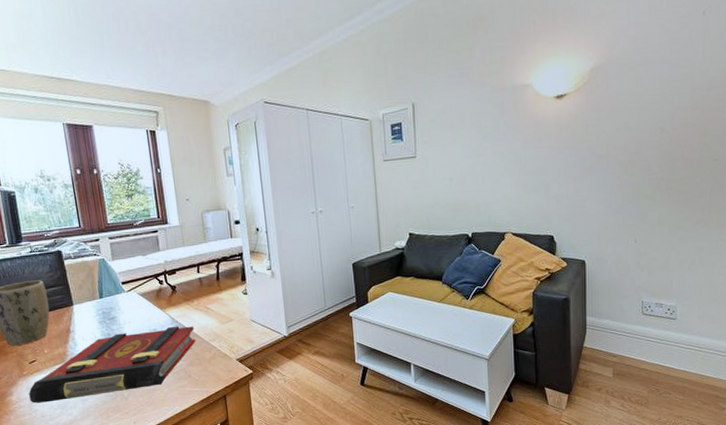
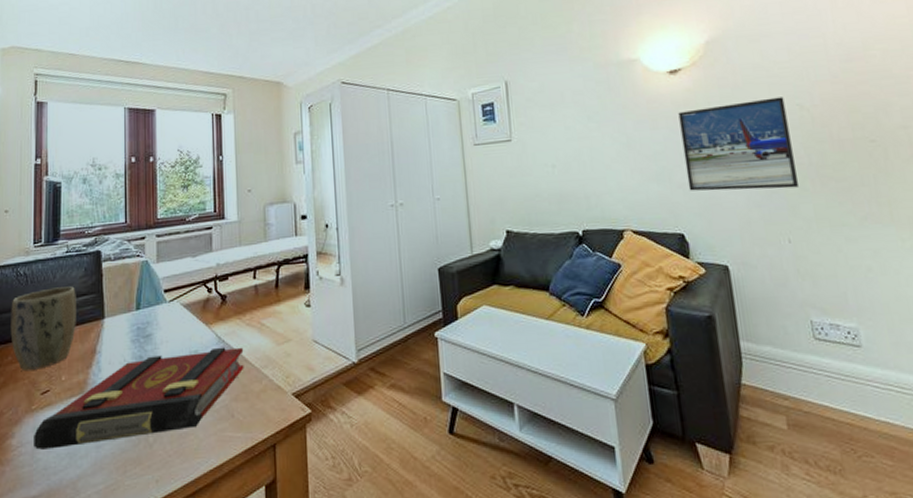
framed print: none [560,121,650,201] -> present [678,97,798,191]

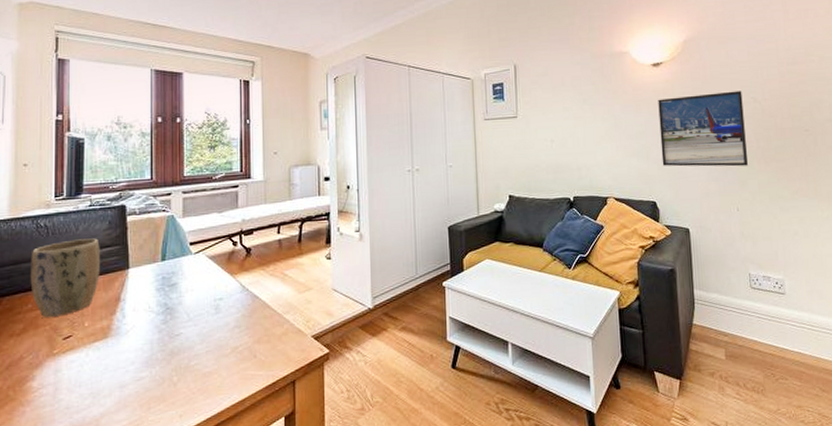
book: present [34,347,244,450] -> none [55,295,267,391]

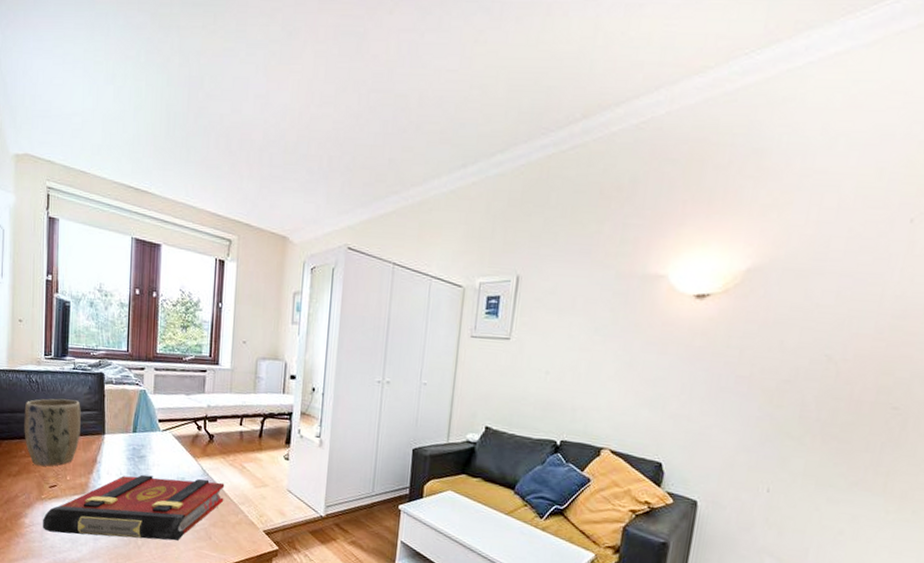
book: none [55,295,267,391] -> present [43,474,225,541]
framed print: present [658,91,748,167] -> none [680,340,814,441]

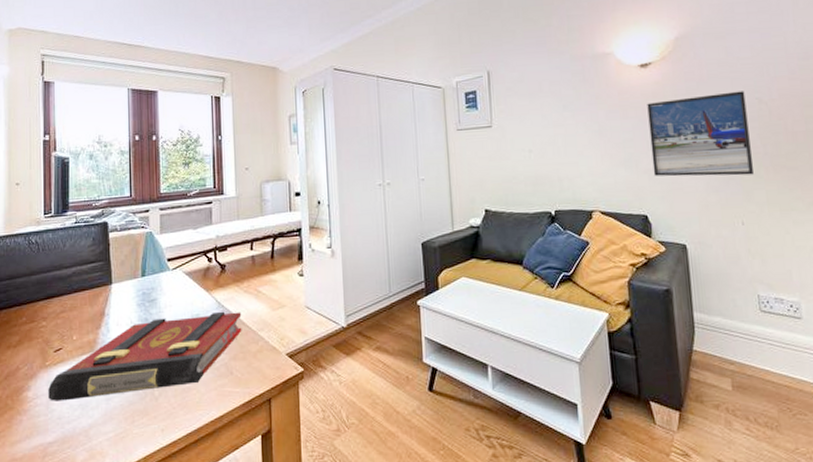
plant pot: present [24,398,81,467] -> none [24,254,86,330]
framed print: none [680,340,814,441] -> present [647,91,753,177]

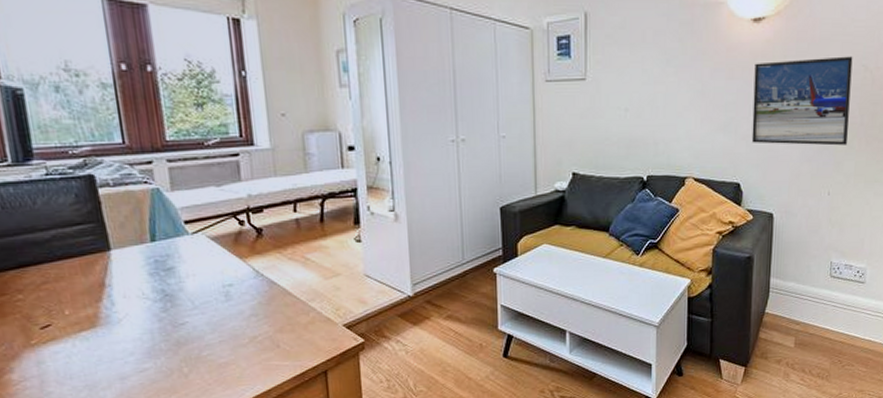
book: present [48,311,242,401] -> none [39,280,288,383]

